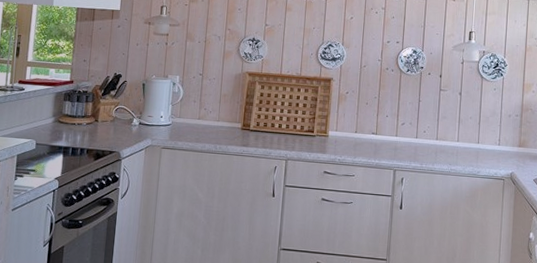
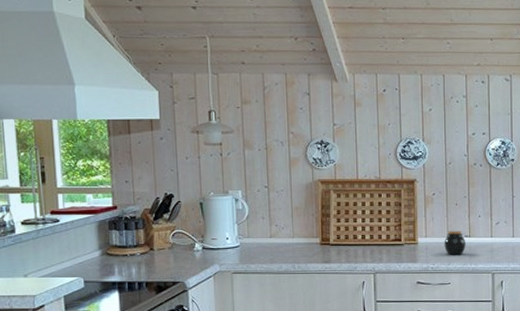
jar: none [352,127,372,150] -> present [444,231,466,255]

